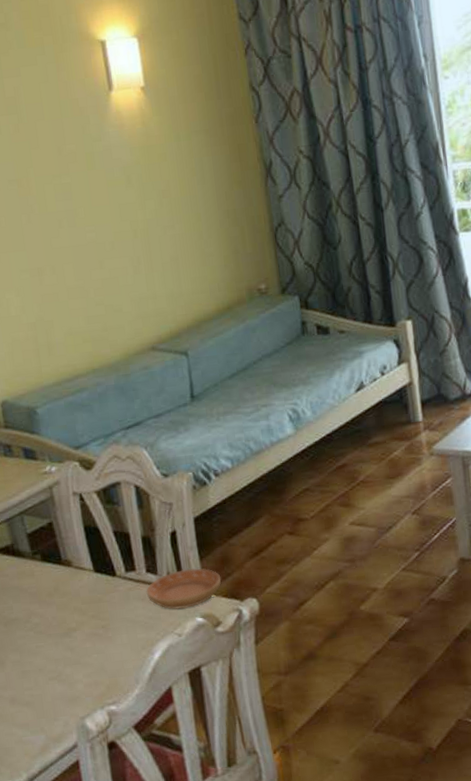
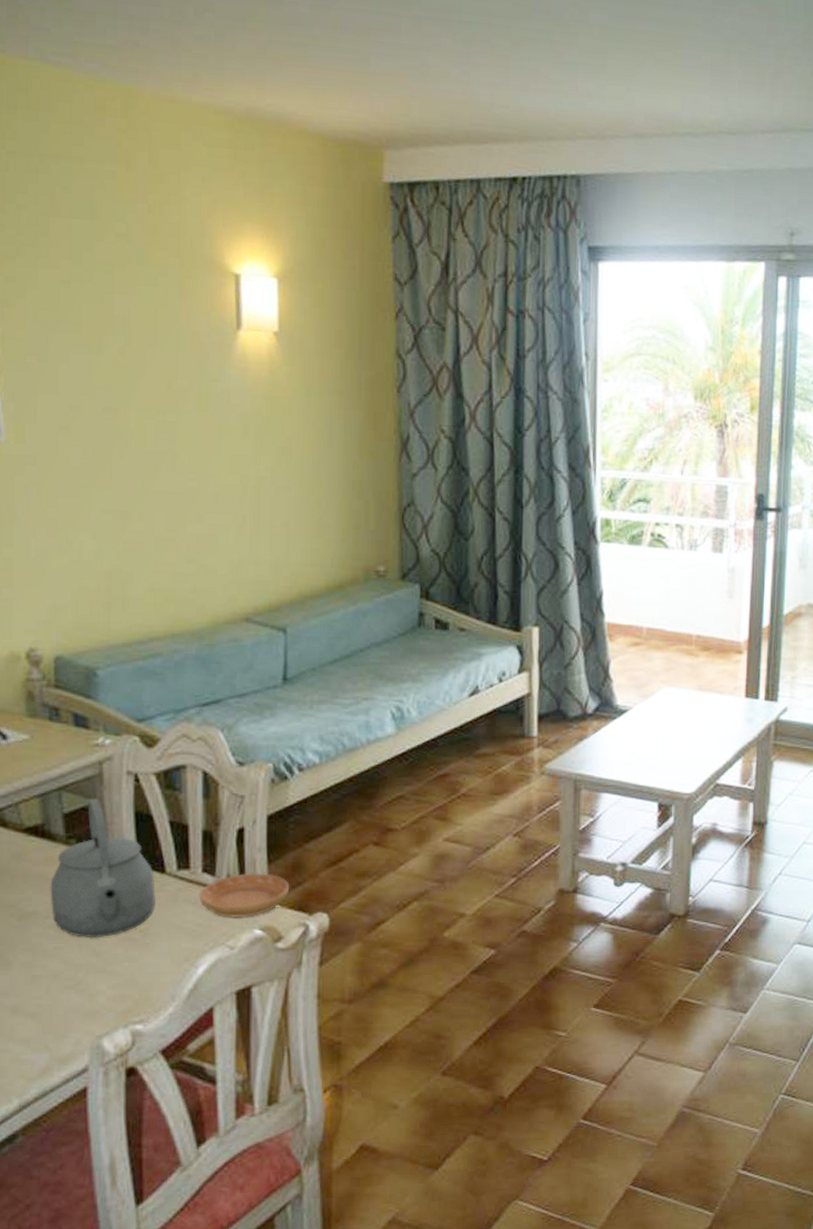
tea kettle: none [25,518,112,637] -> present [50,798,155,939]

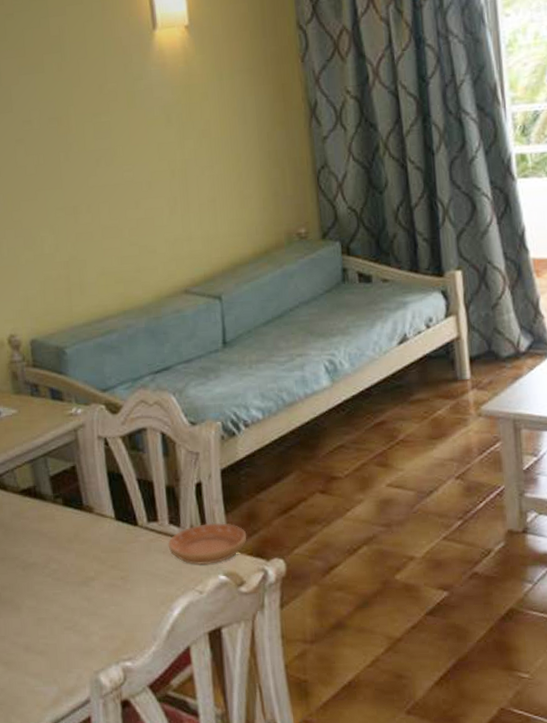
tea kettle: present [50,798,155,939] -> none [45,462,132,585]

